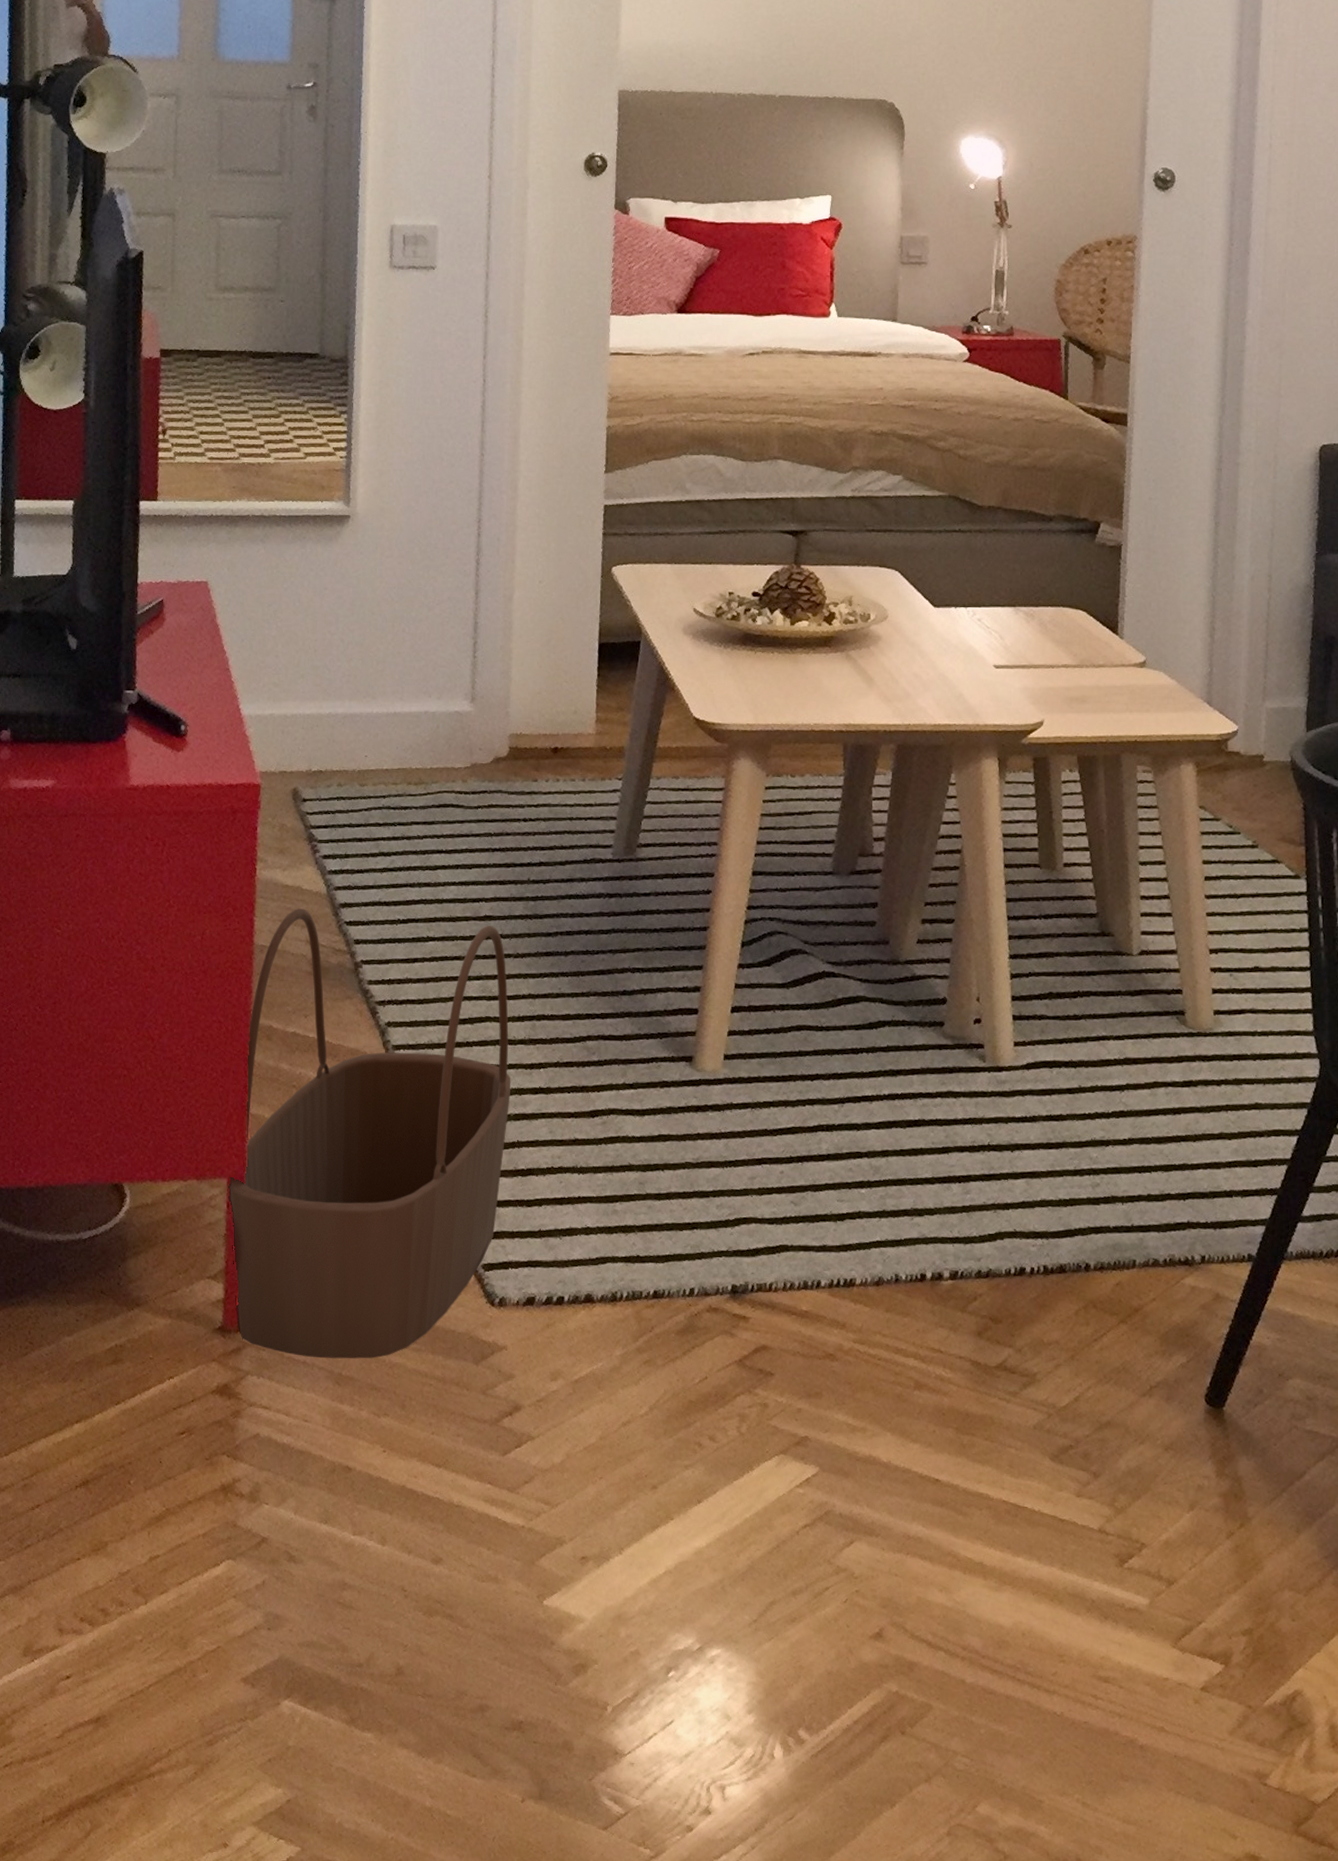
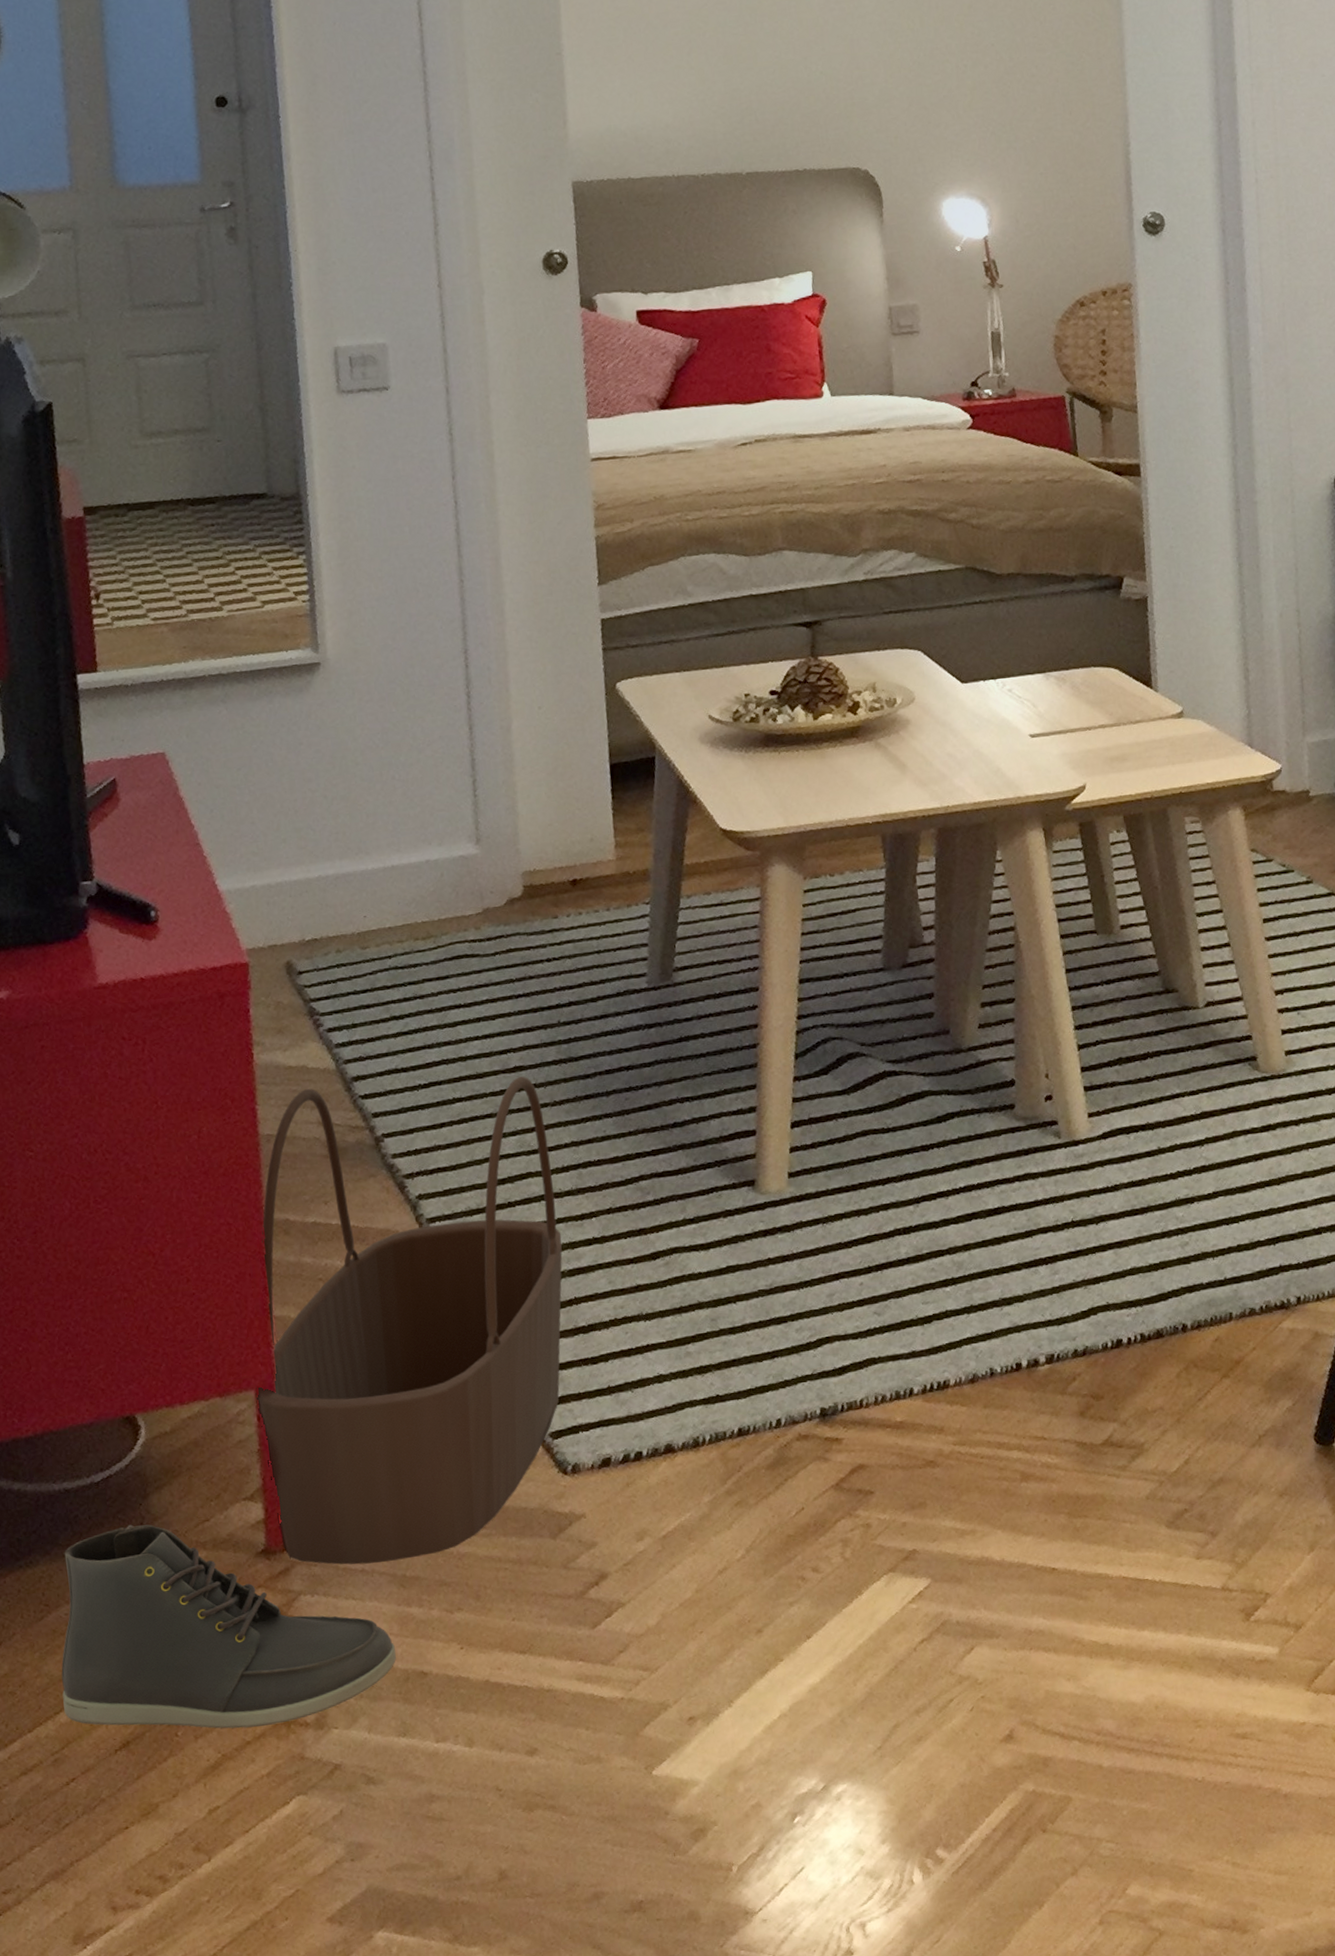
sneaker: none [37,1282,325,1490] -> present [61,1524,396,1729]

